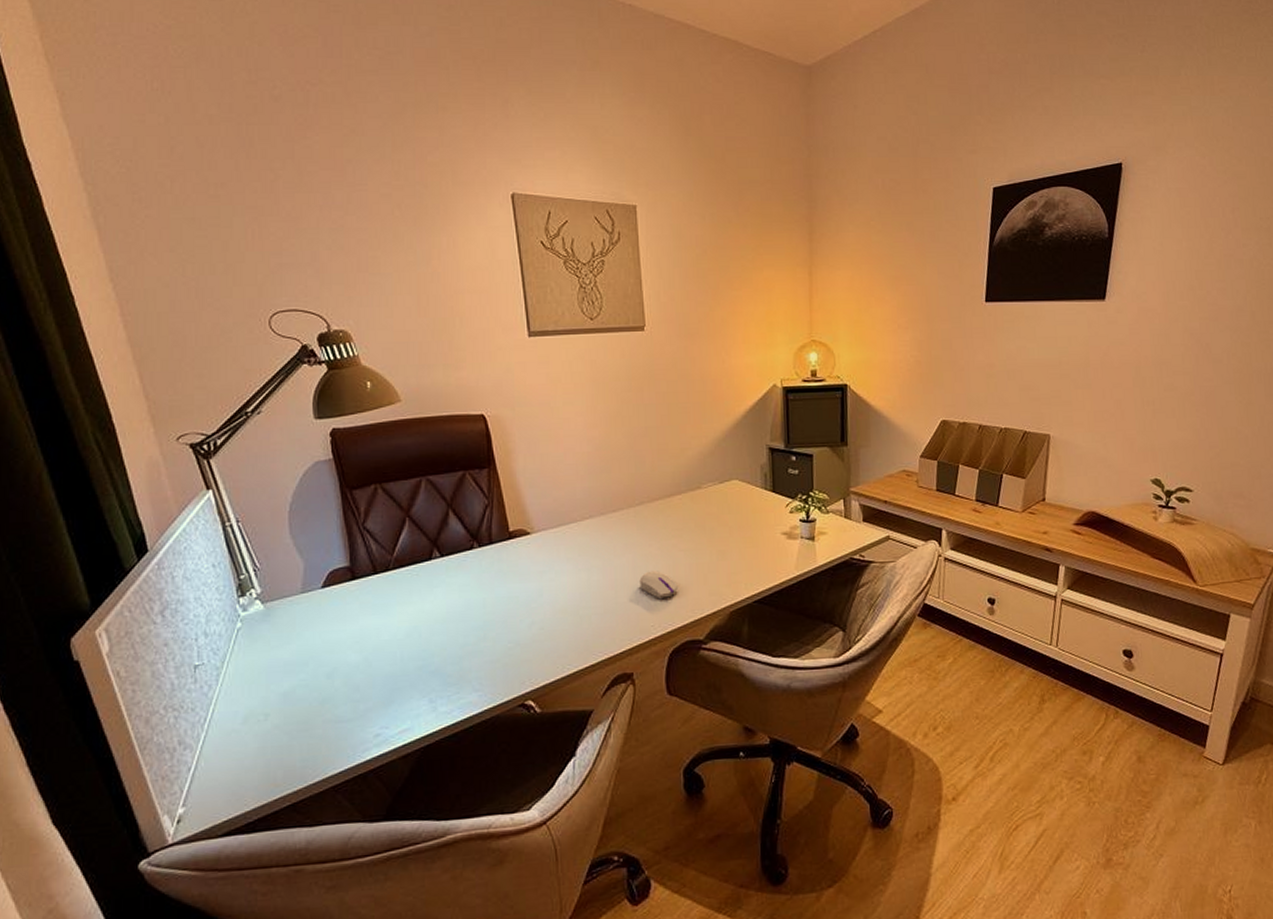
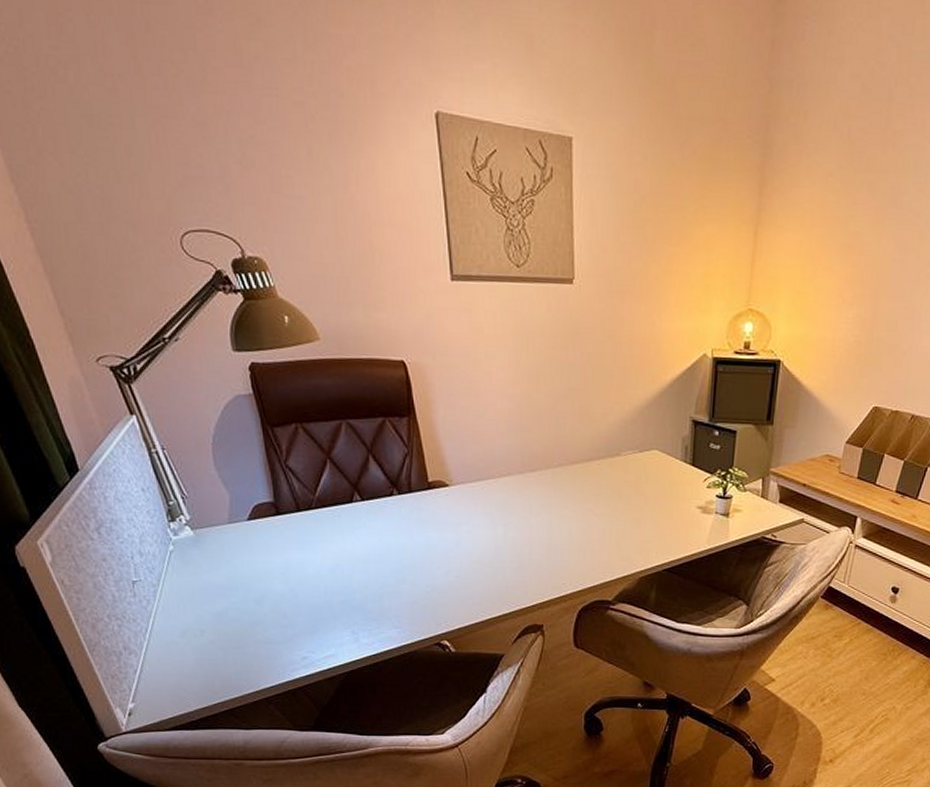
computer mouse: present [639,570,679,598] -> none [554,532,592,559]

